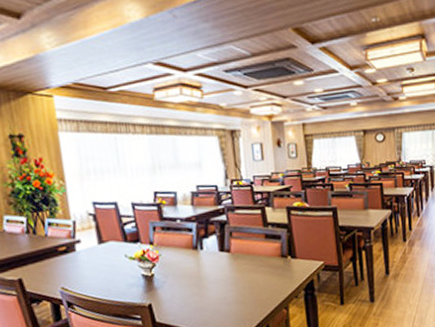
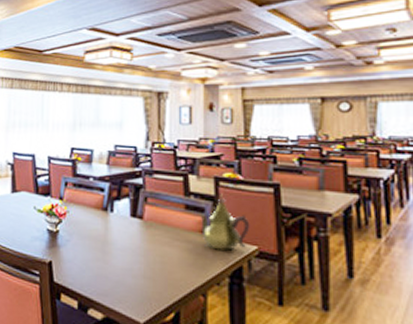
teapot: none [277,221,317,269] -> present [200,194,250,251]

